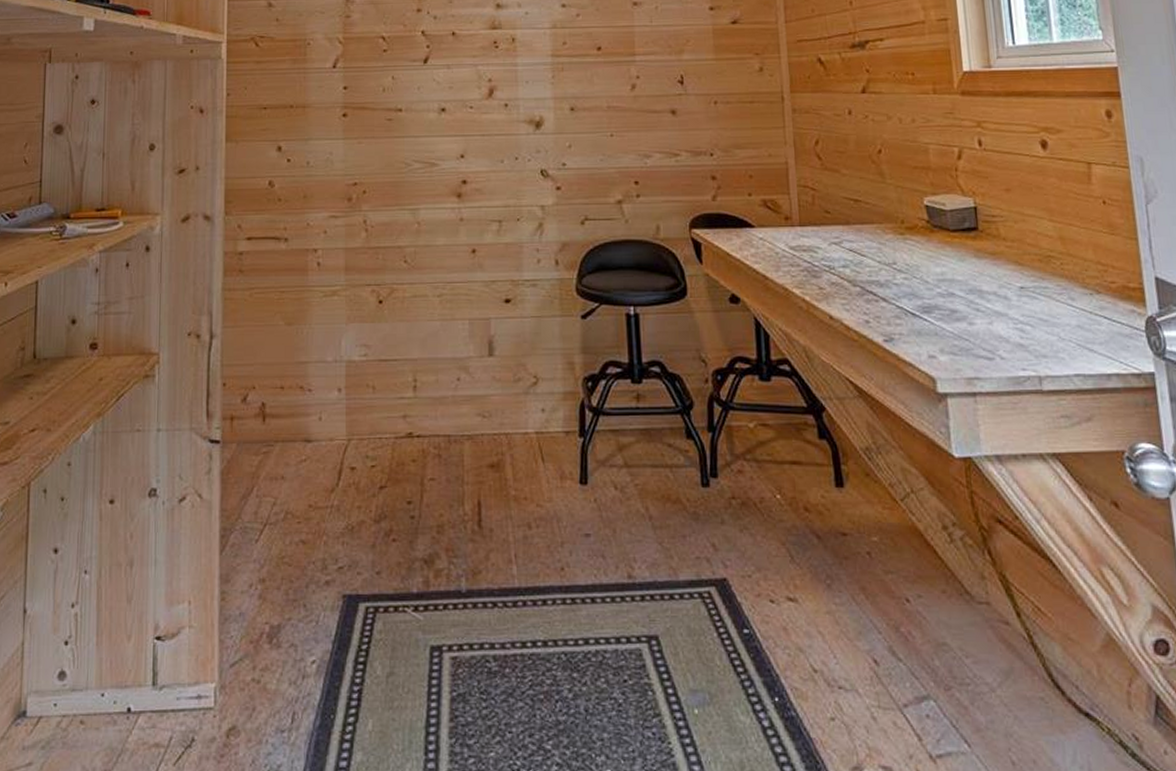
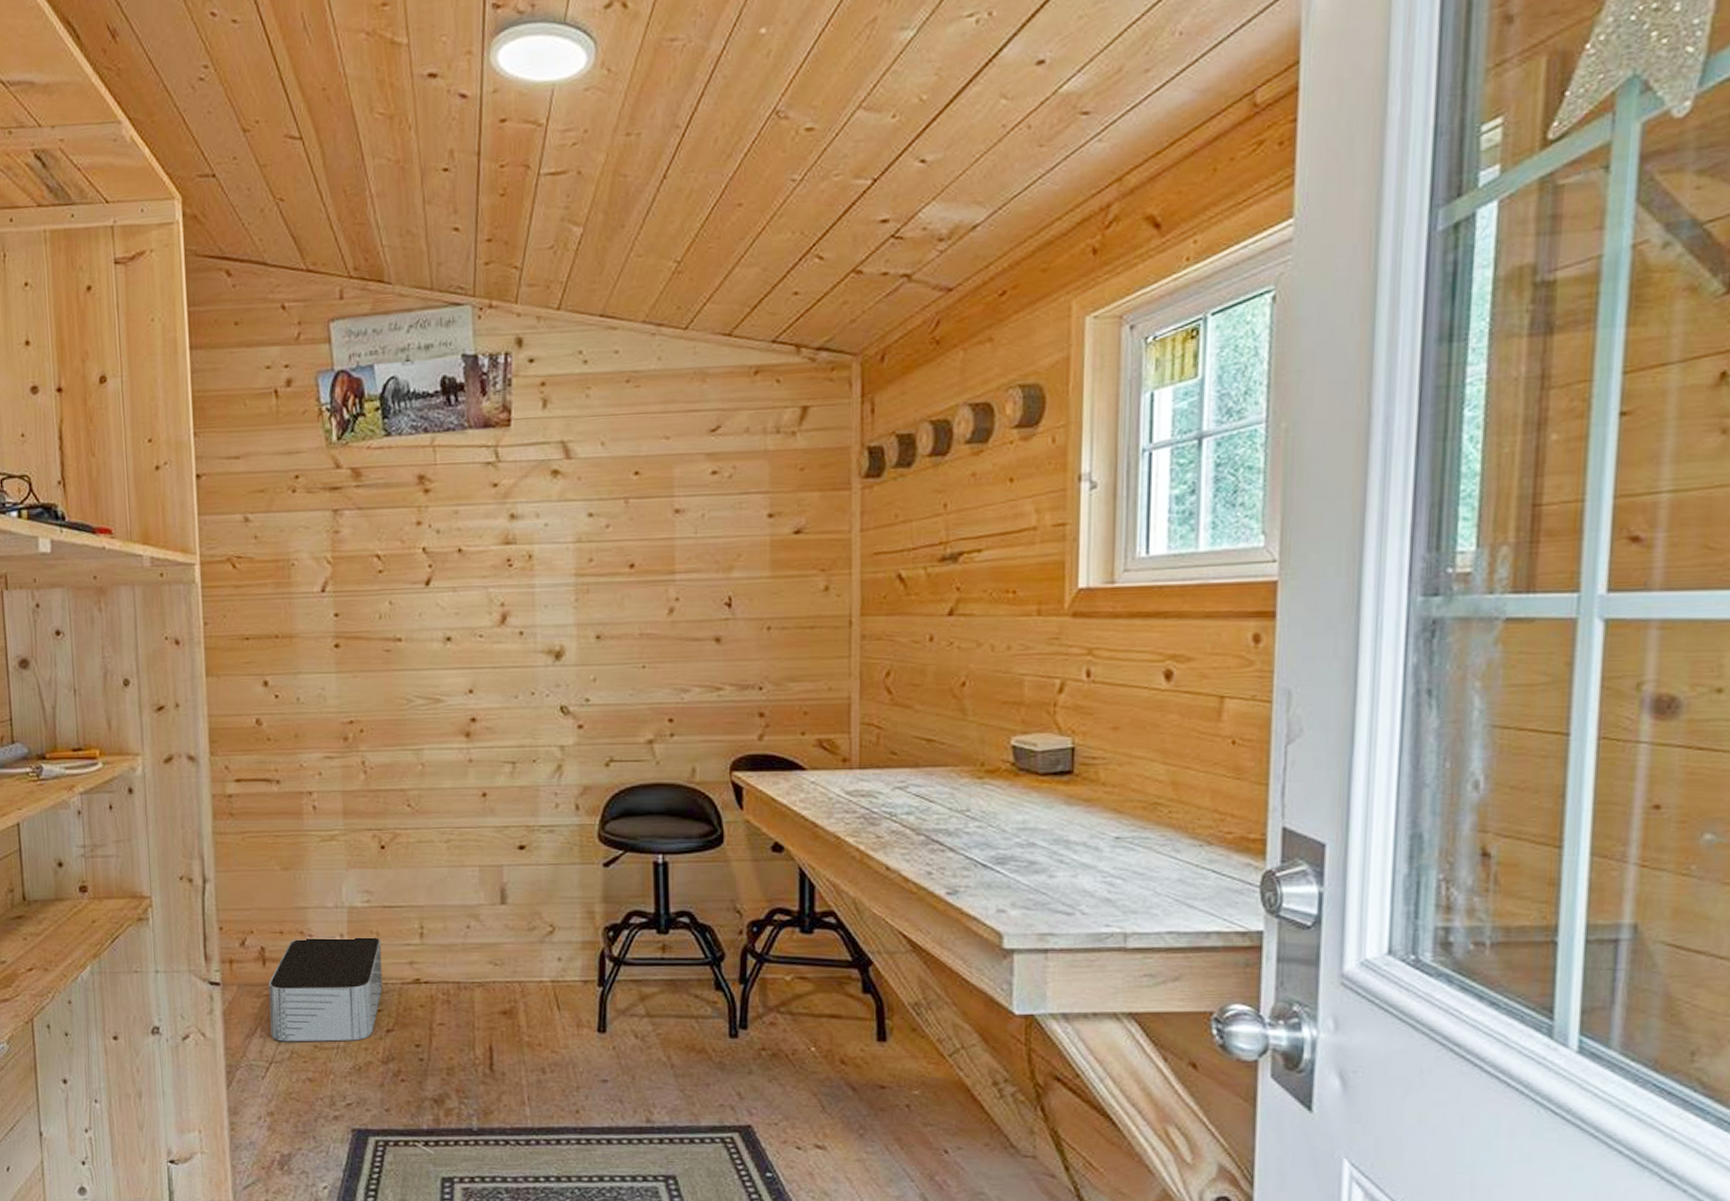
storage bin: none [267,389,377,502] -> present [268,936,383,1042]

